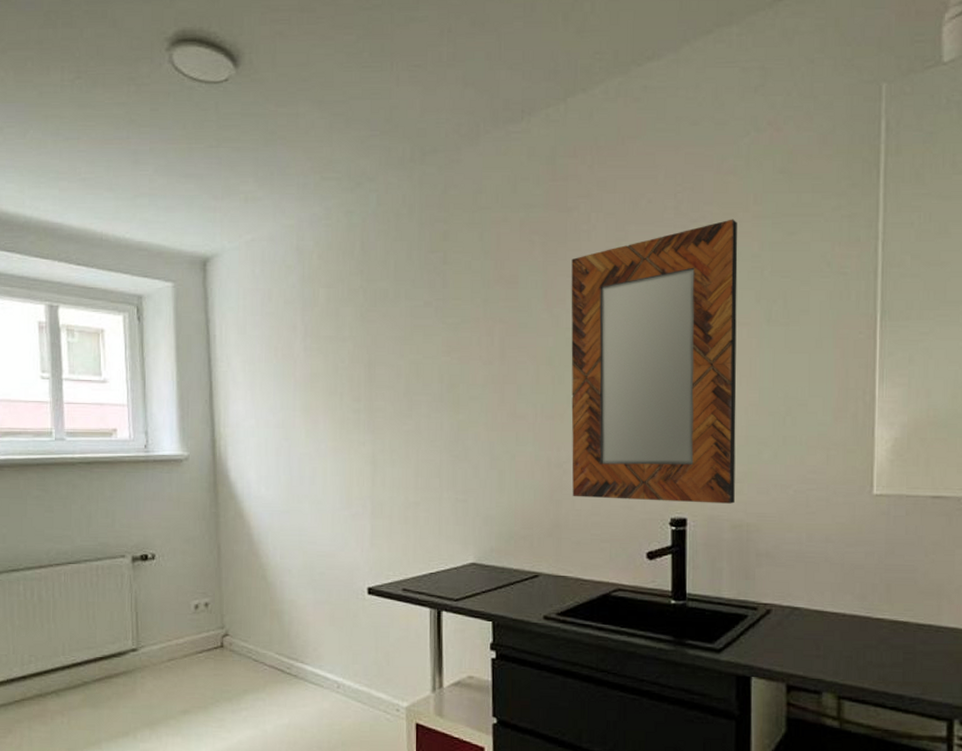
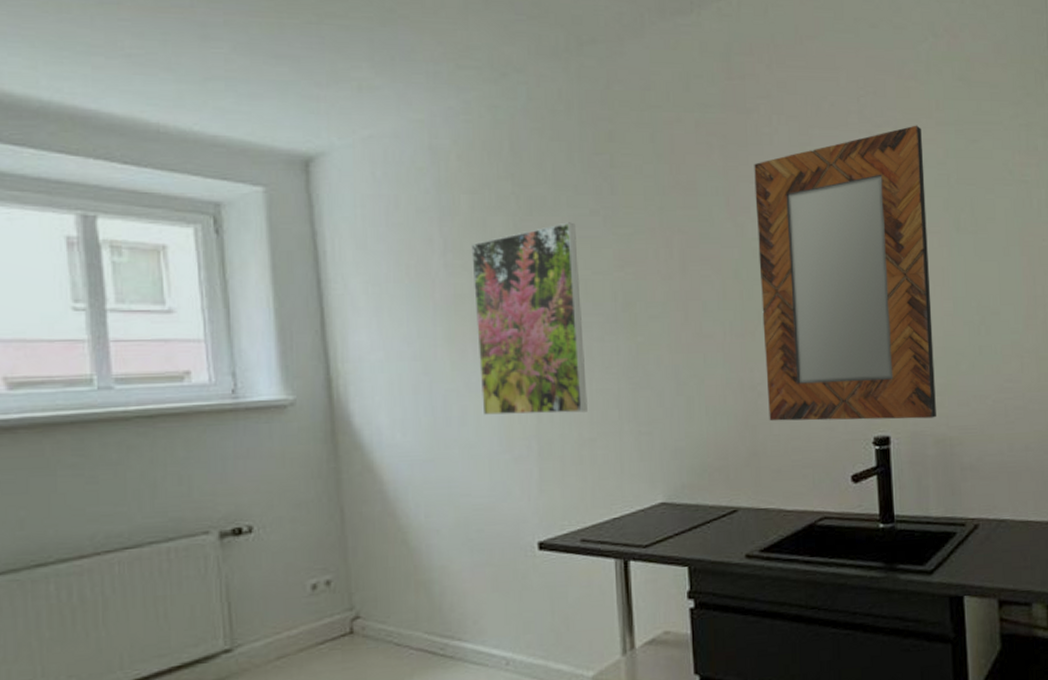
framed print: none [326,312,414,479] -> present [471,222,588,415]

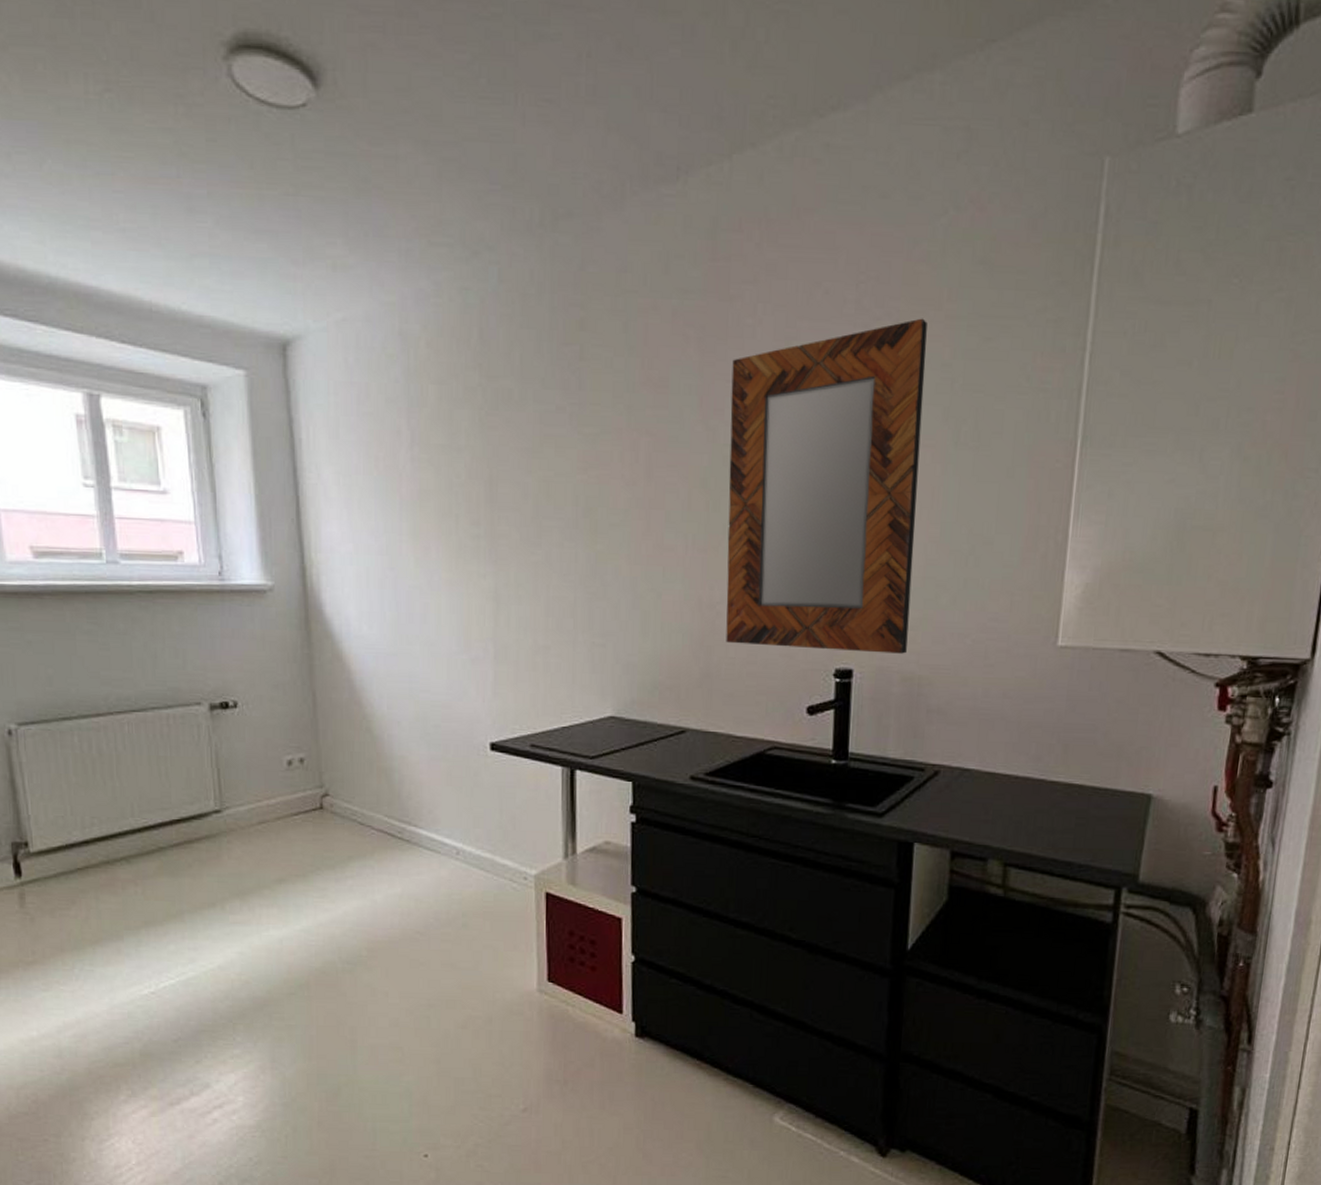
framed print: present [471,222,588,415] -> none [437,418,544,619]

